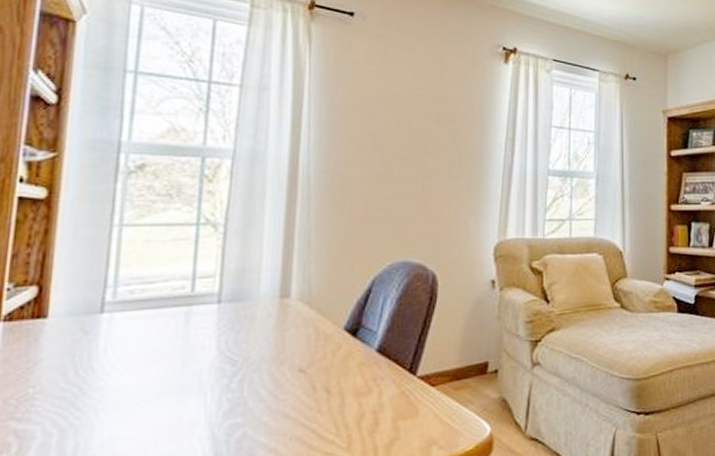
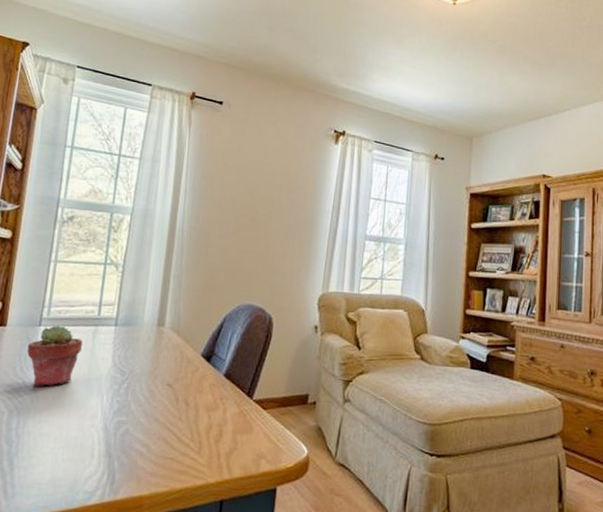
potted succulent: none [83,308,171,394] -> present [27,324,83,387]

